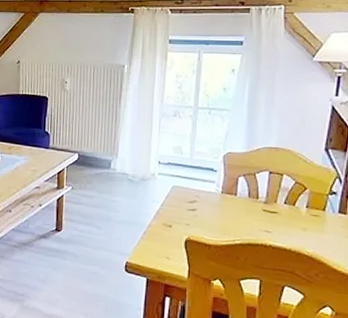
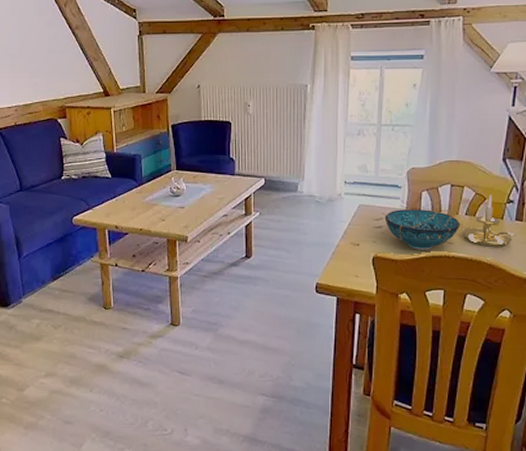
decorative bowl: none [198,193,279,237] -> present [384,209,461,250]
candle holder: none [280,184,339,240] -> present [462,195,516,247]

